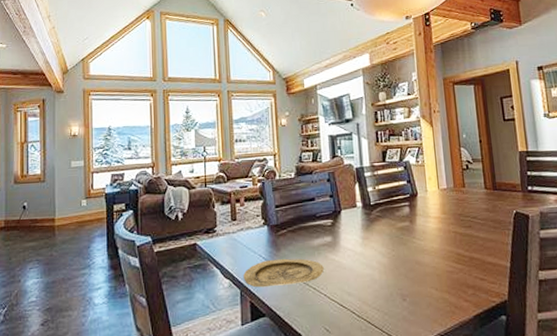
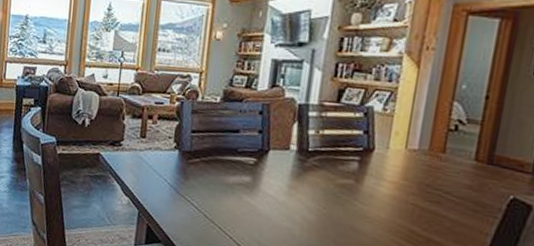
plate: present [243,258,324,288] -> none [144,186,235,220]

